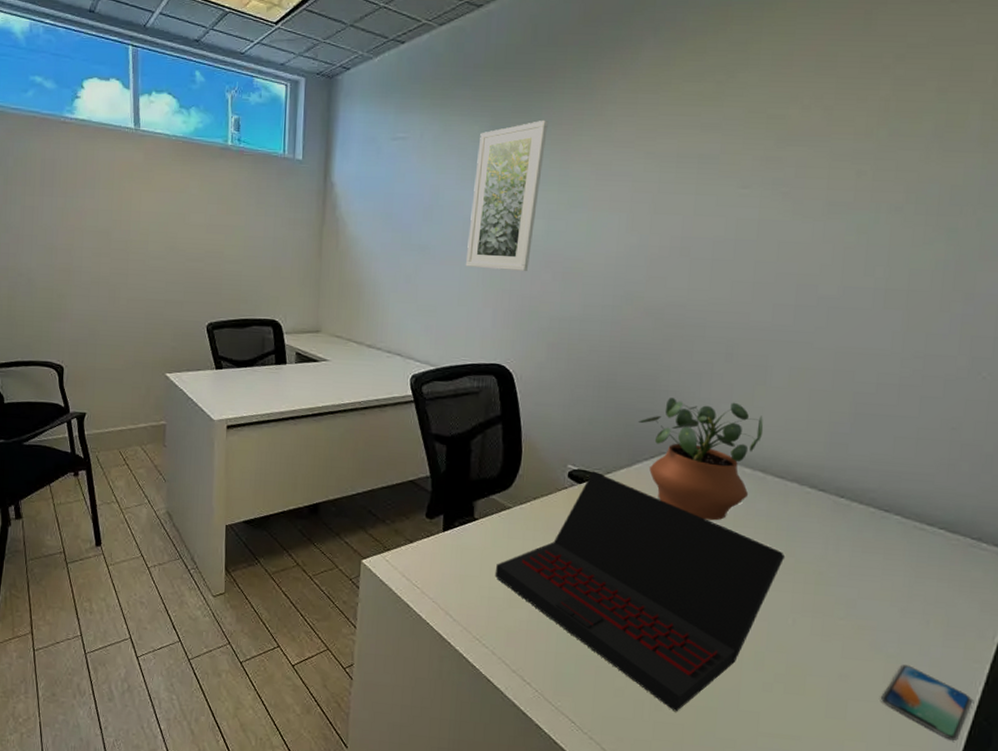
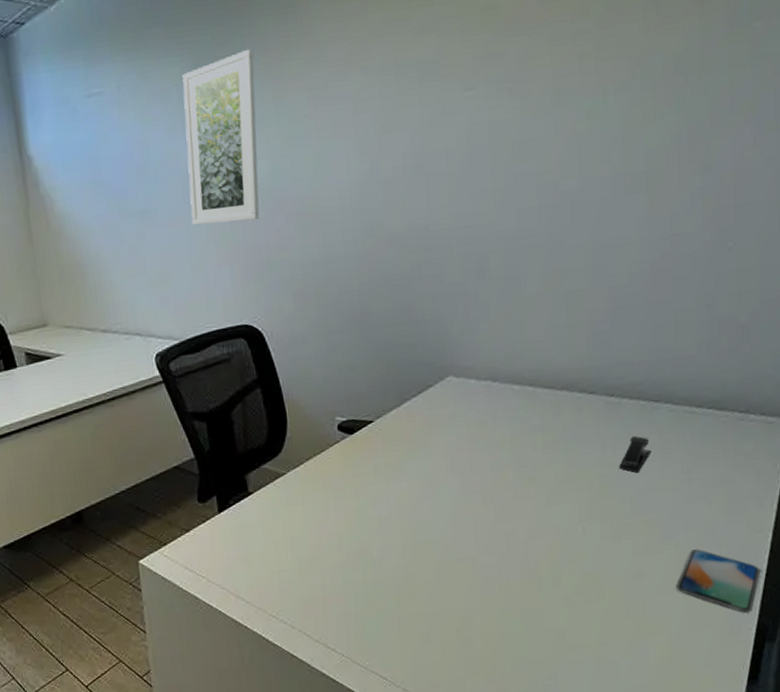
laptop: present [494,471,786,712] -> none [280,418,566,645]
potted plant: present [639,398,764,521] -> none [400,319,526,447]
stapler: none [839,540,875,577] -> present [619,435,651,473]

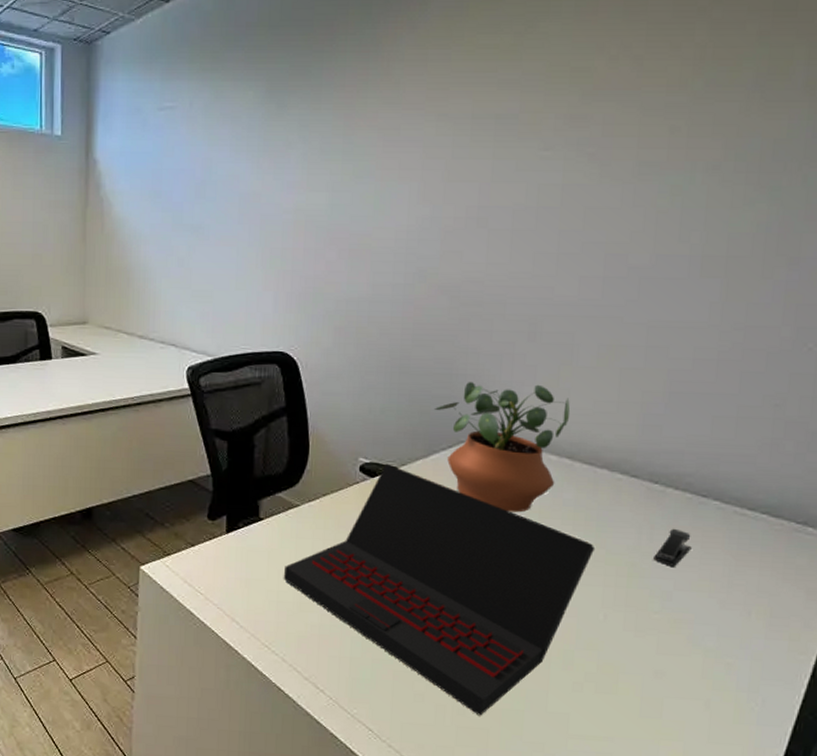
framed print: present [182,48,260,225] -> none [242,82,330,251]
laptop: none [280,418,566,645] -> present [283,463,596,716]
potted plant: none [400,319,526,447] -> present [435,382,571,513]
smartphone: present [676,549,761,613] -> none [699,659,798,737]

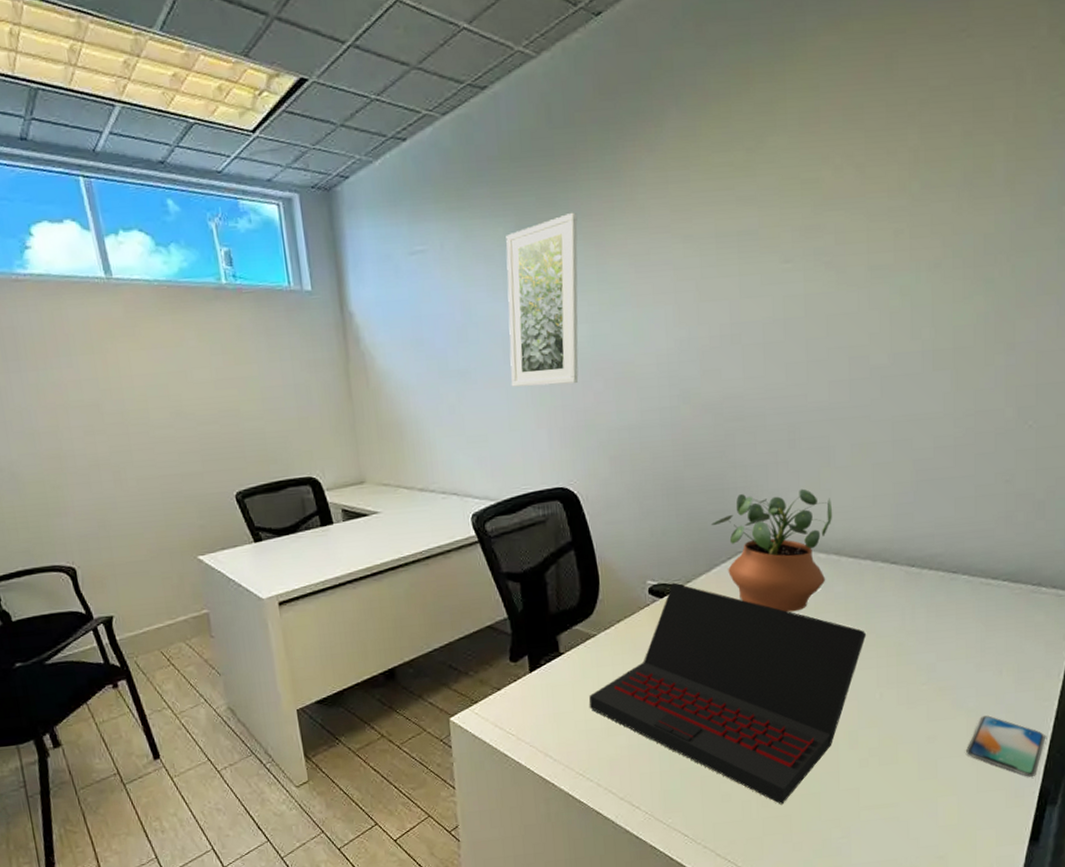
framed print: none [242,82,330,251] -> present [506,212,579,387]
stapler: present [653,528,692,568] -> none [917,605,948,641]
smartphone: none [699,659,798,737] -> present [966,715,1046,777]

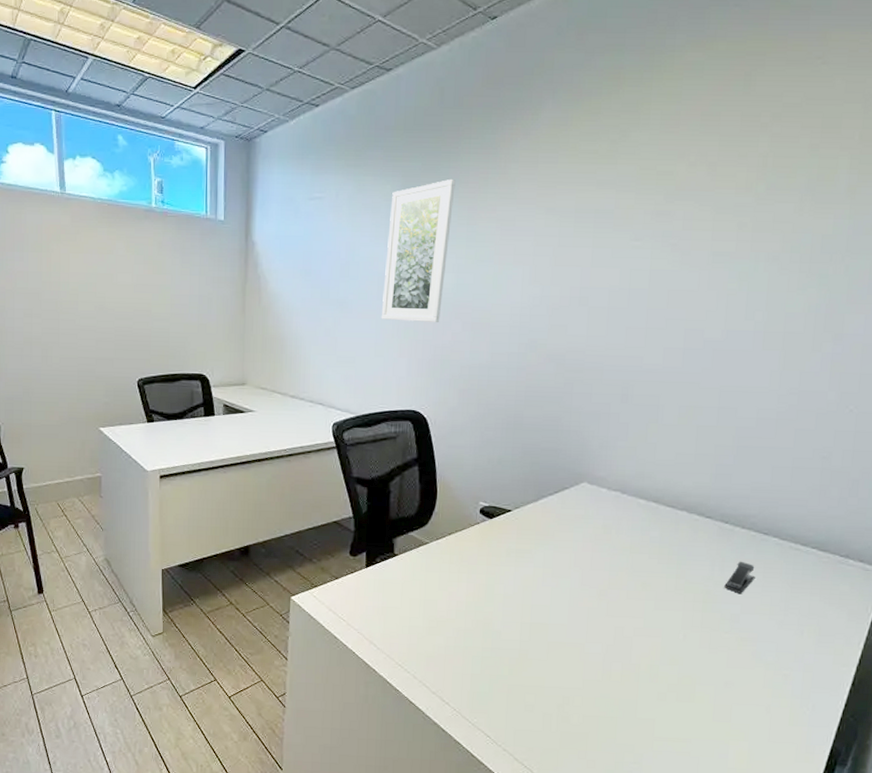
laptop: present [588,582,867,805] -> none [414,507,677,723]
potted plant: present [712,488,833,613] -> none [543,437,656,548]
stapler: none [917,605,948,641] -> present [724,561,755,595]
smartphone: present [966,715,1046,777] -> none [761,671,841,736]

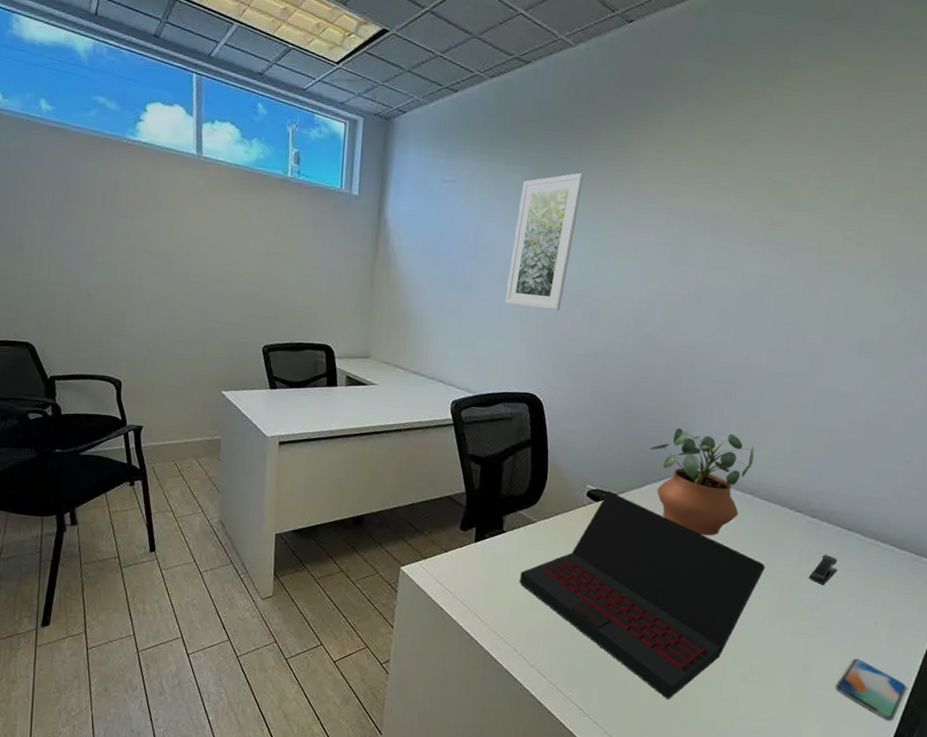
laptop: none [414,507,677,723] -> present [519,491,766,700]
potted plant: none [543,437,656,548] -> present [650,428,755,536]
smartphone: none [761,671,841,736] -> present [835,658,908,721]

